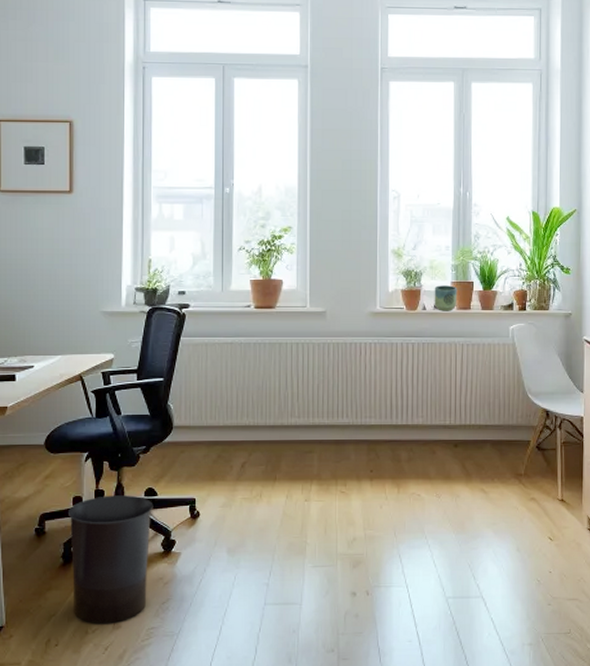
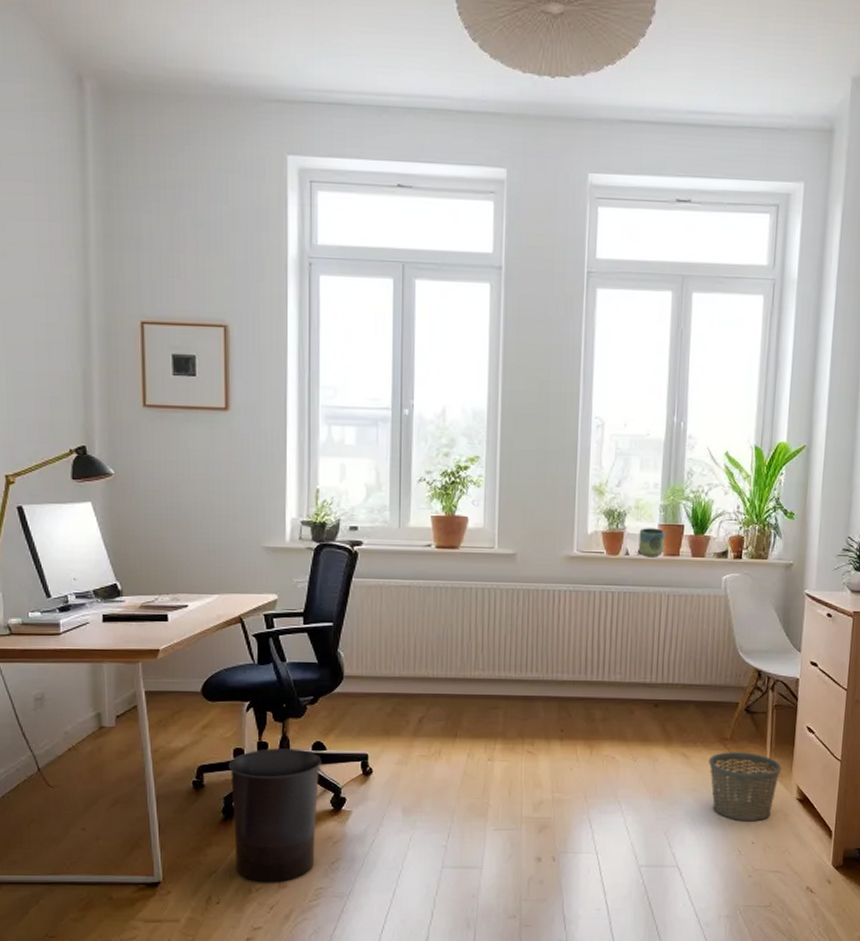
basket: none [505,487,573,552] -> present [708,752,782,822]

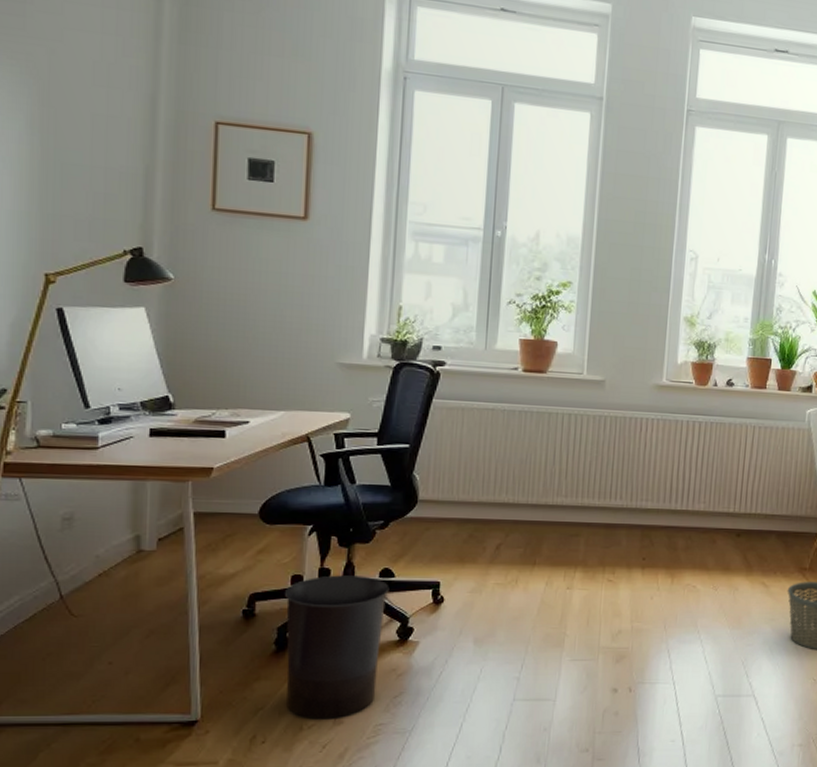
ceramic pot: present [638,528,666,558] -> none [726,360,754,390]

